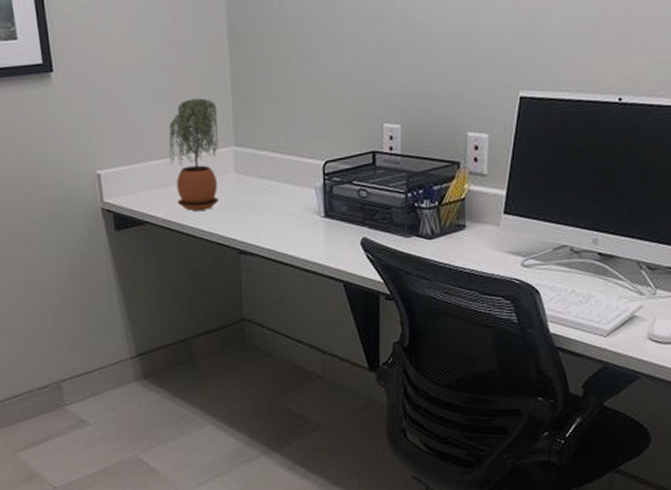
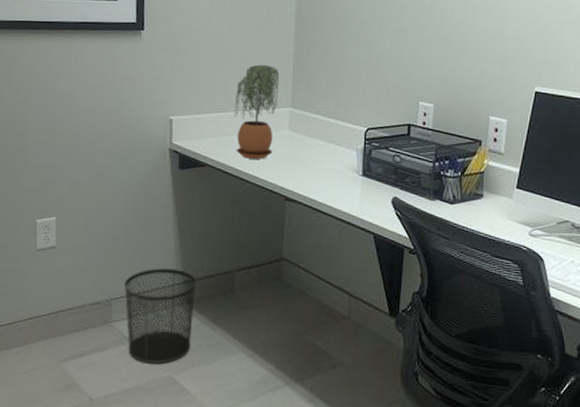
waste bin: none [71,342,154,447] -> present [123,268,197,365]

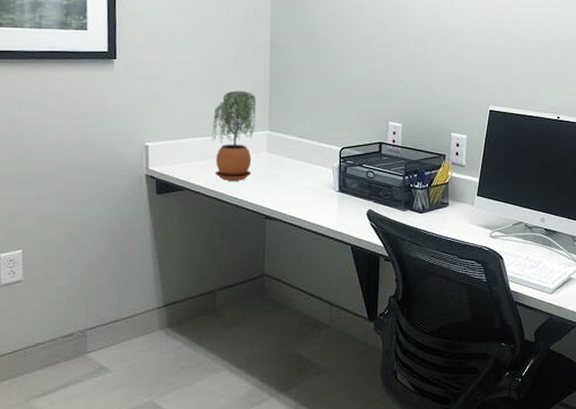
waste bin: present [123,268,197,365] -> none [99,293,178,392]

